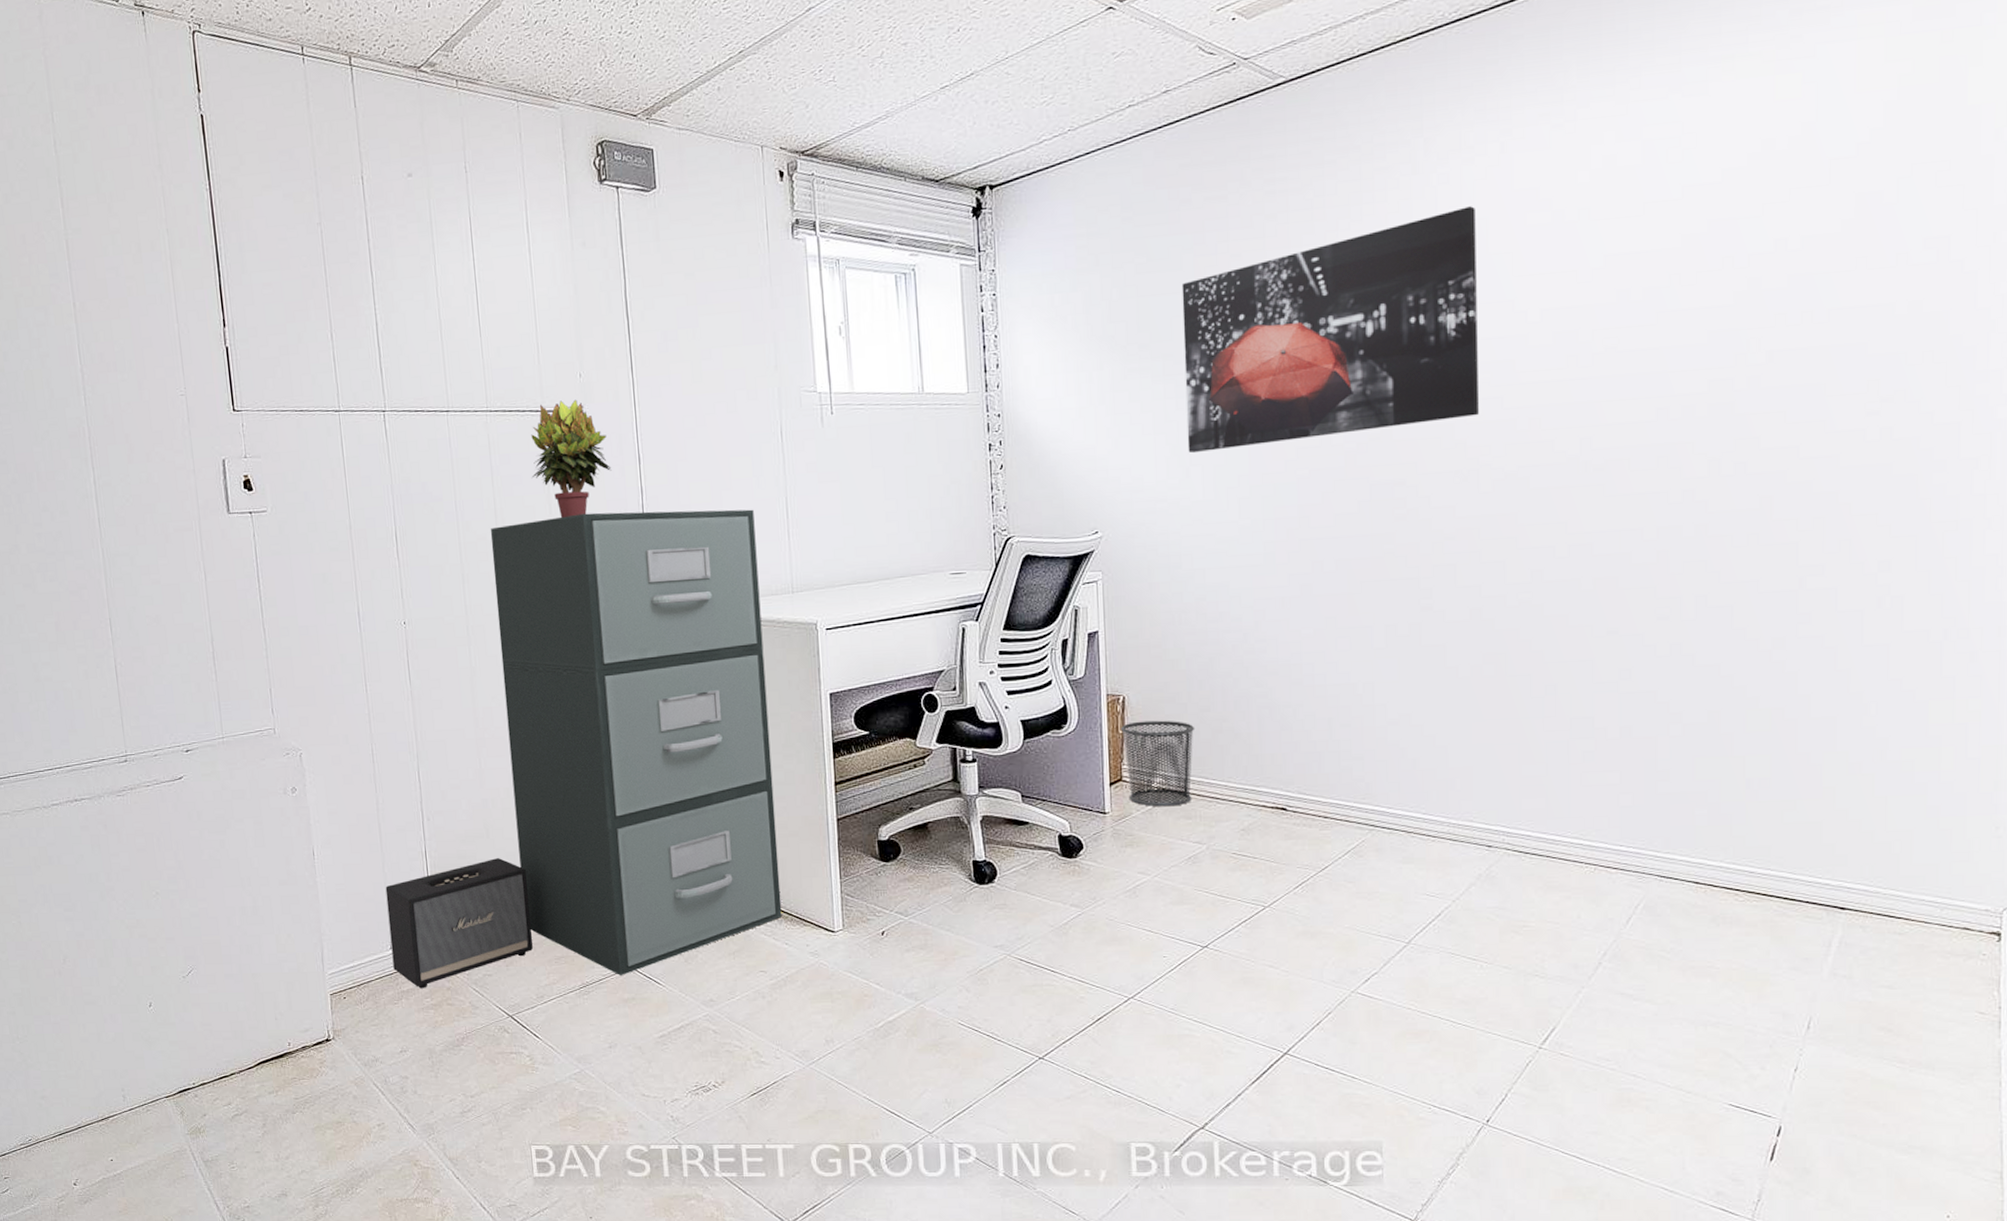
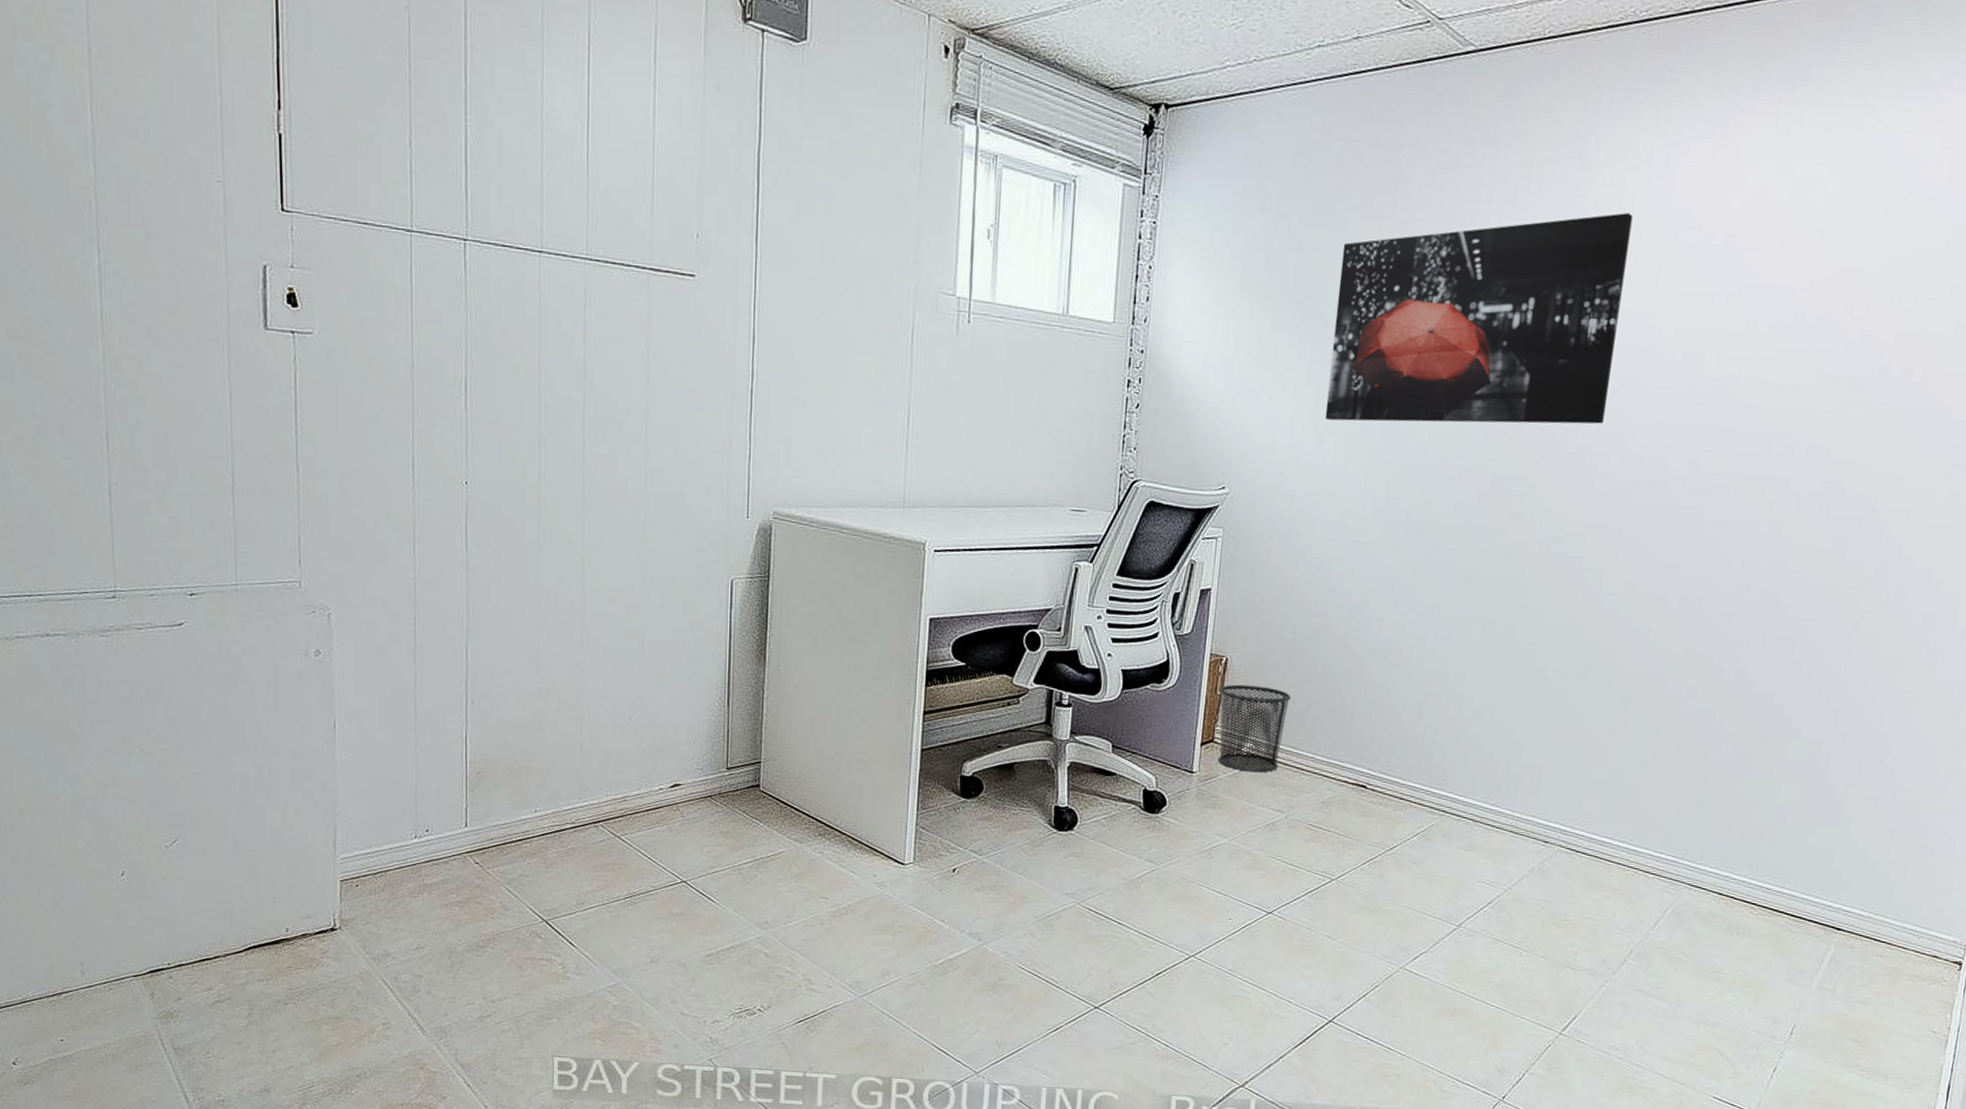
speaker: present [385,858,533,988] -> none [416,752,578,883]
filing cabinet: present [490,509,782,975] -> none [573,389,873,889]
potted plant: present [531,399,612,518] -> none [629,260,722,392]

